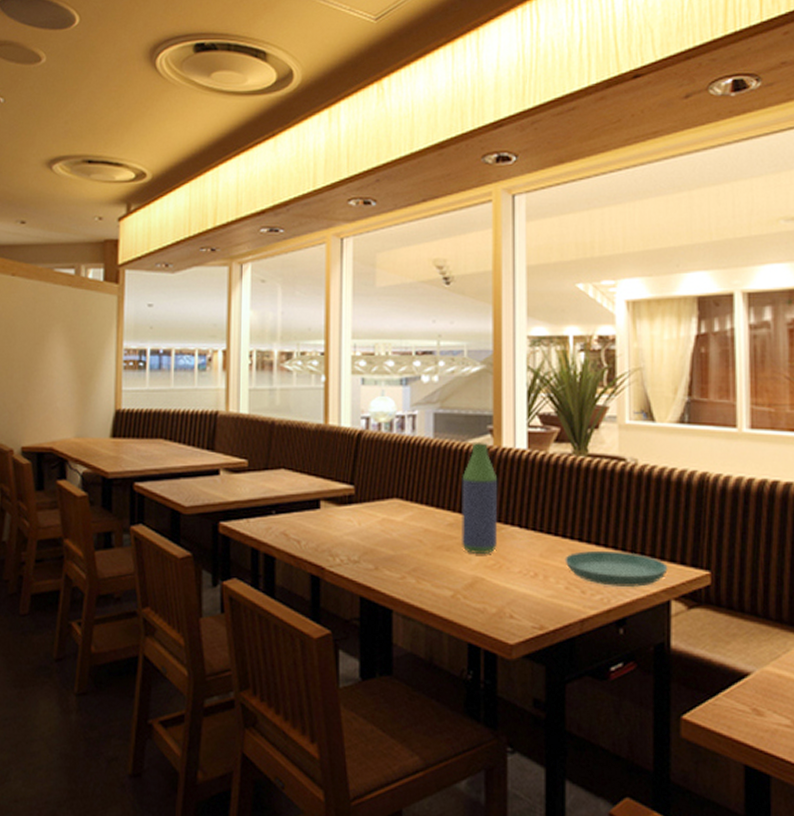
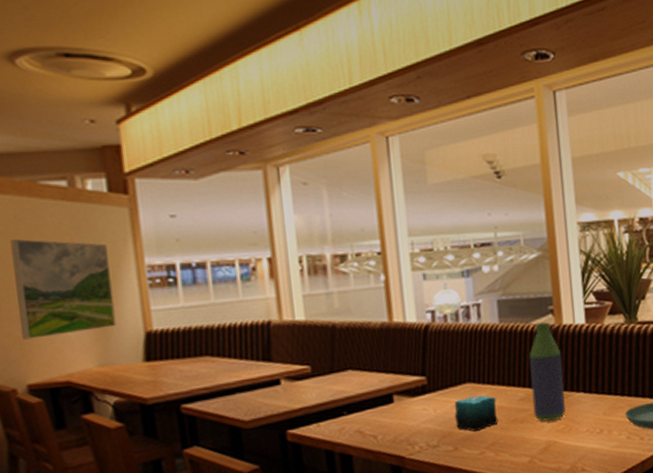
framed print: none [23,318,96,406] -> present [10,239,116,340]
candle: none [379,513,423,552] -> present [454,395,498,431]

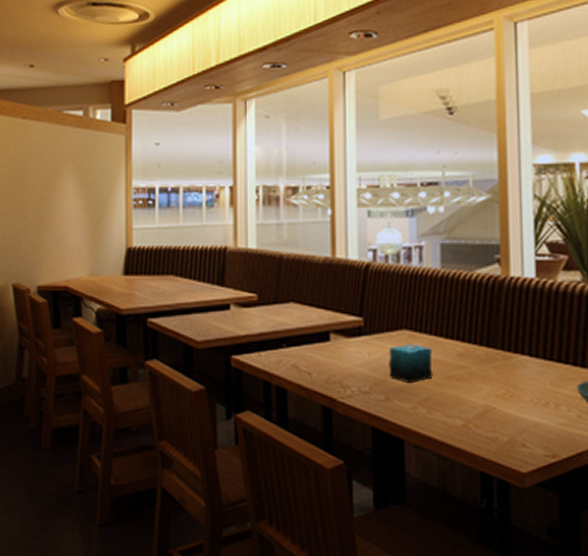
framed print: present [10,239,116,340] -> none [38,160,106,246]
bottle: present [529,322,566,422] -> none [470,271,507,383]

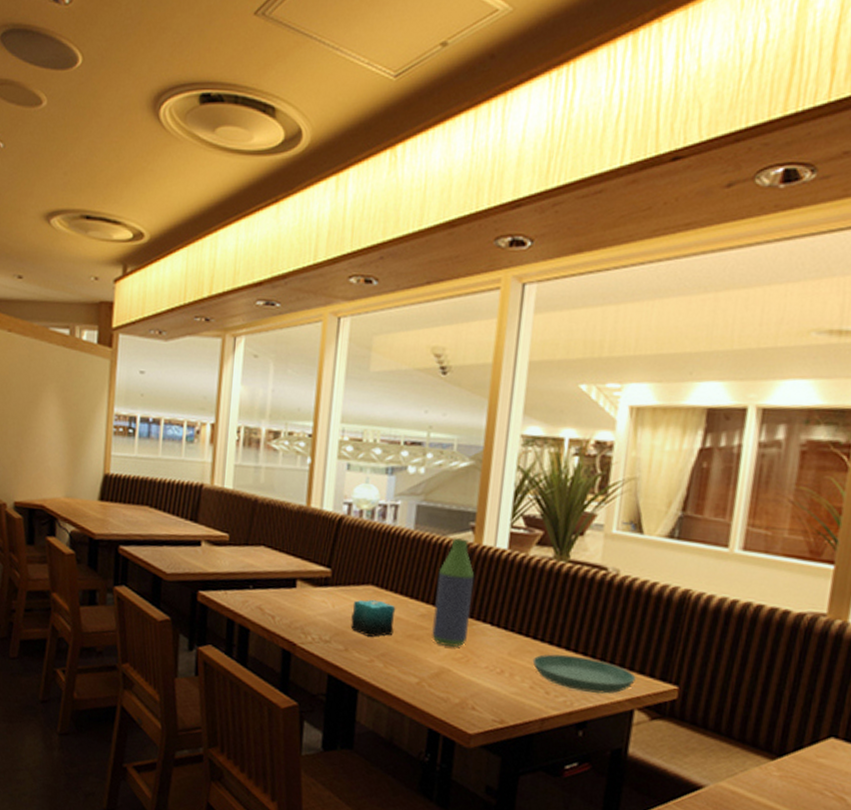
bottle: none [470,271,507,383] -> present [431,537,475,647]

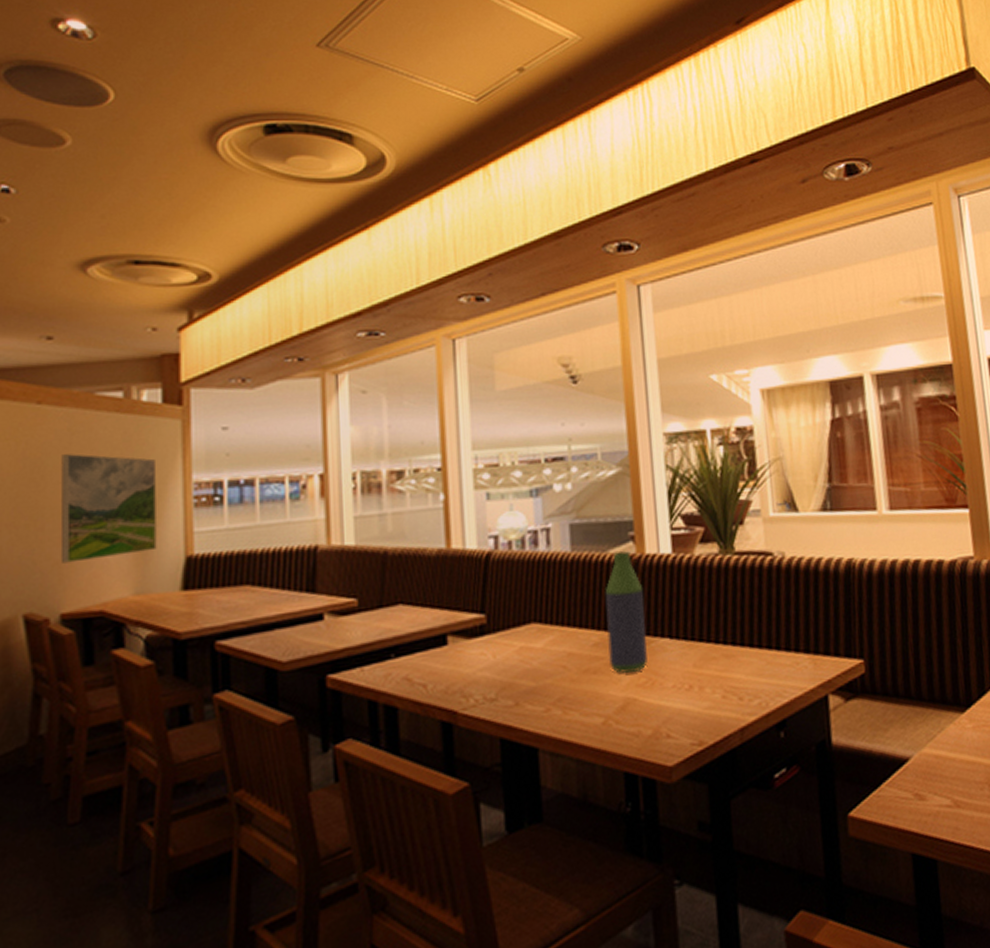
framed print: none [16,376,88,465] -> present [60,454,157,563]
candle: present [350,599,396,637] -> none [516,638,567,683]
saucer: present [532,654,636,694] -> none [719,650,823,689]

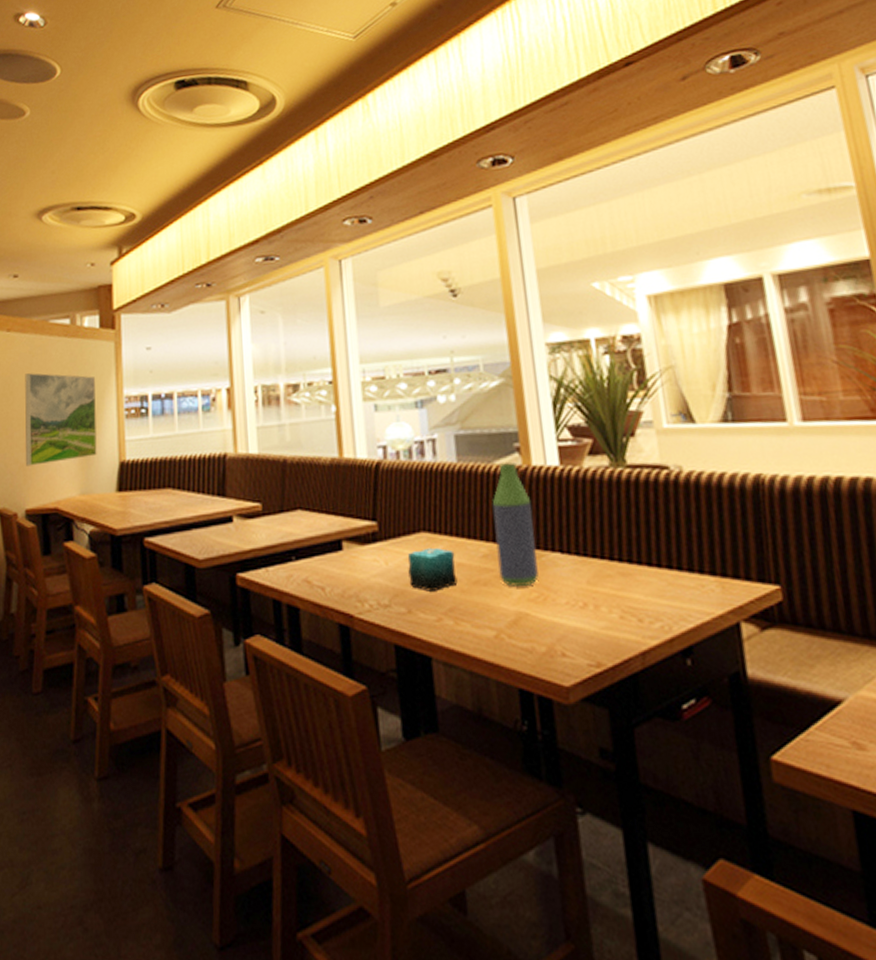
candle: none [516,638,567,683] -> present [407,547,458,592]

